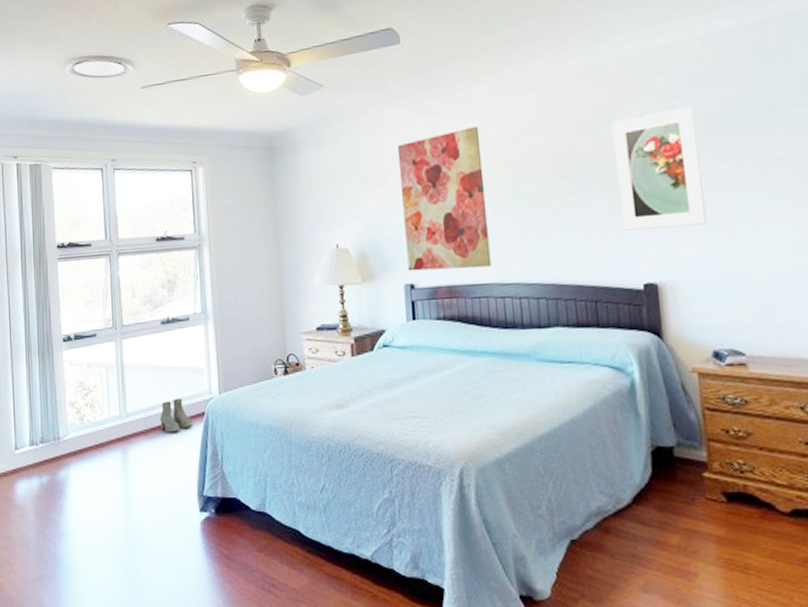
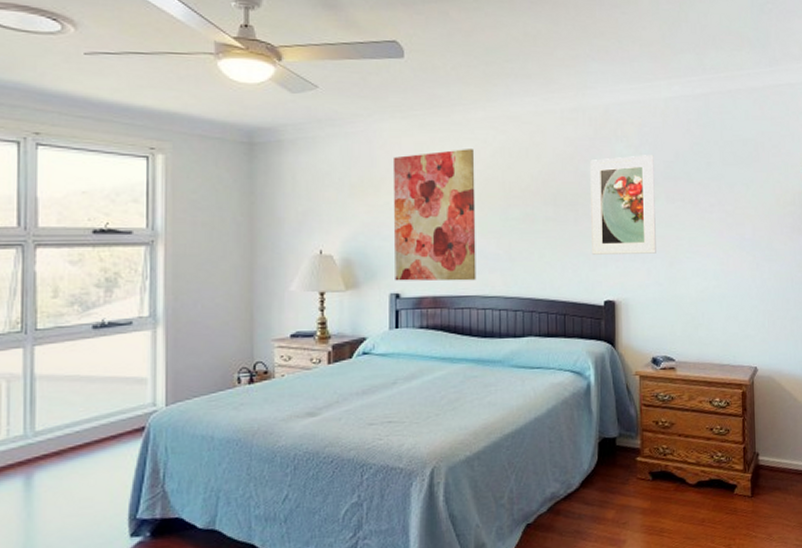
boots: present [160,398,192,433] -> none [83,412,128,452]

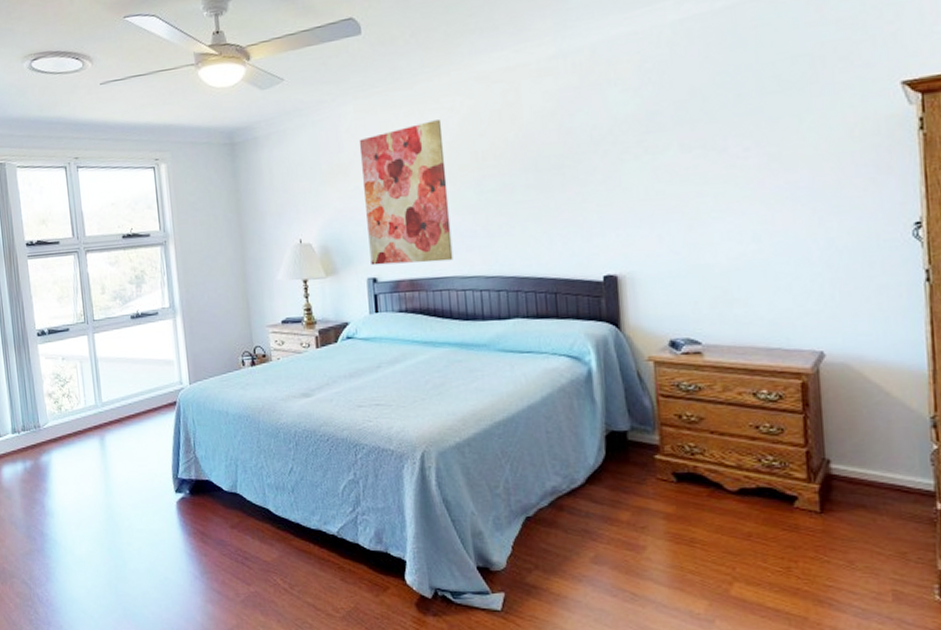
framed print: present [590,155,656,255] -> none [576,96,669,224]

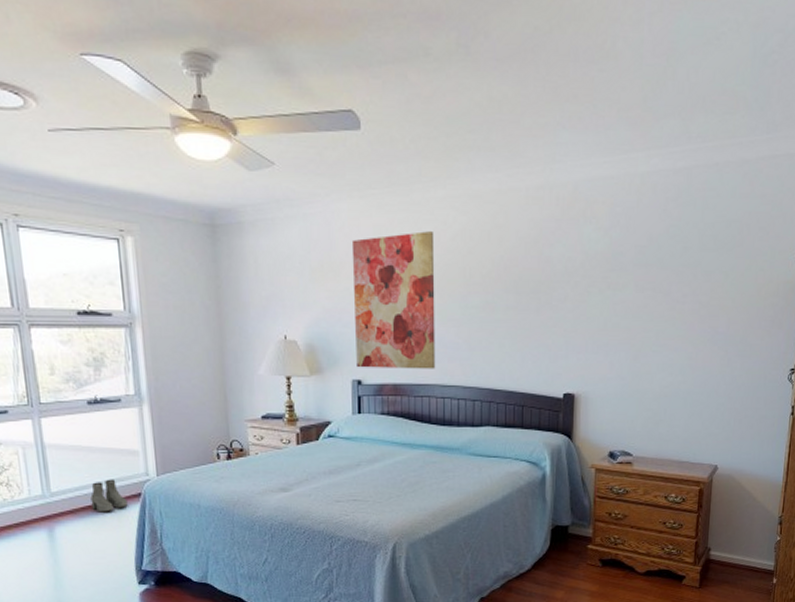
boots: none [134,388,165,421] -> present [90,479,128,513]

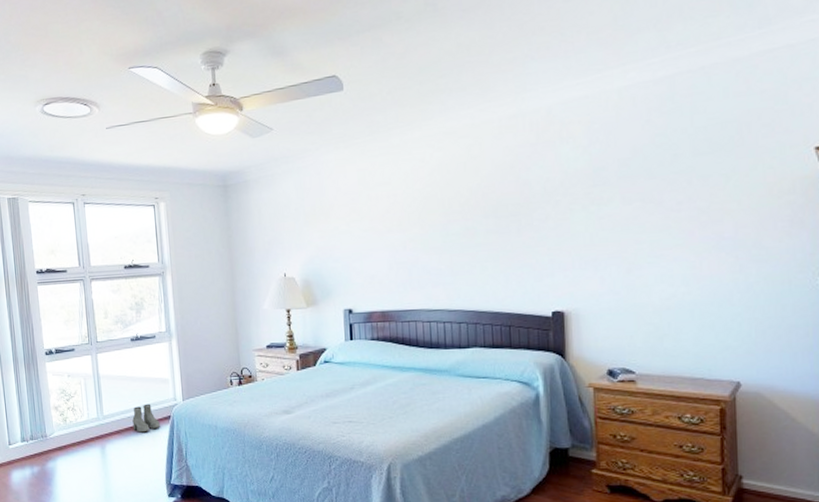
wall art: present [351,231,436,369] -> none [339,169,421,298]

